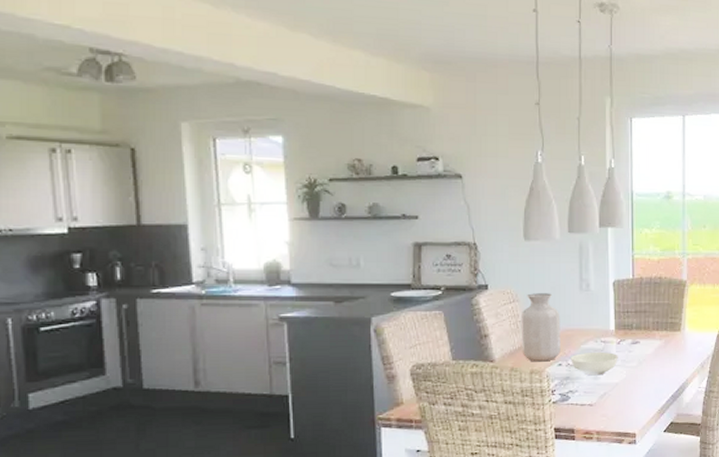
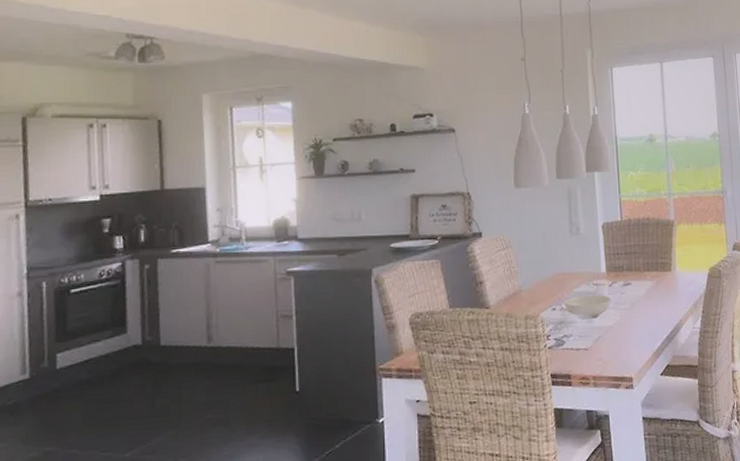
vase: present [520,293,561,362] -> none [514,238,554,307]

